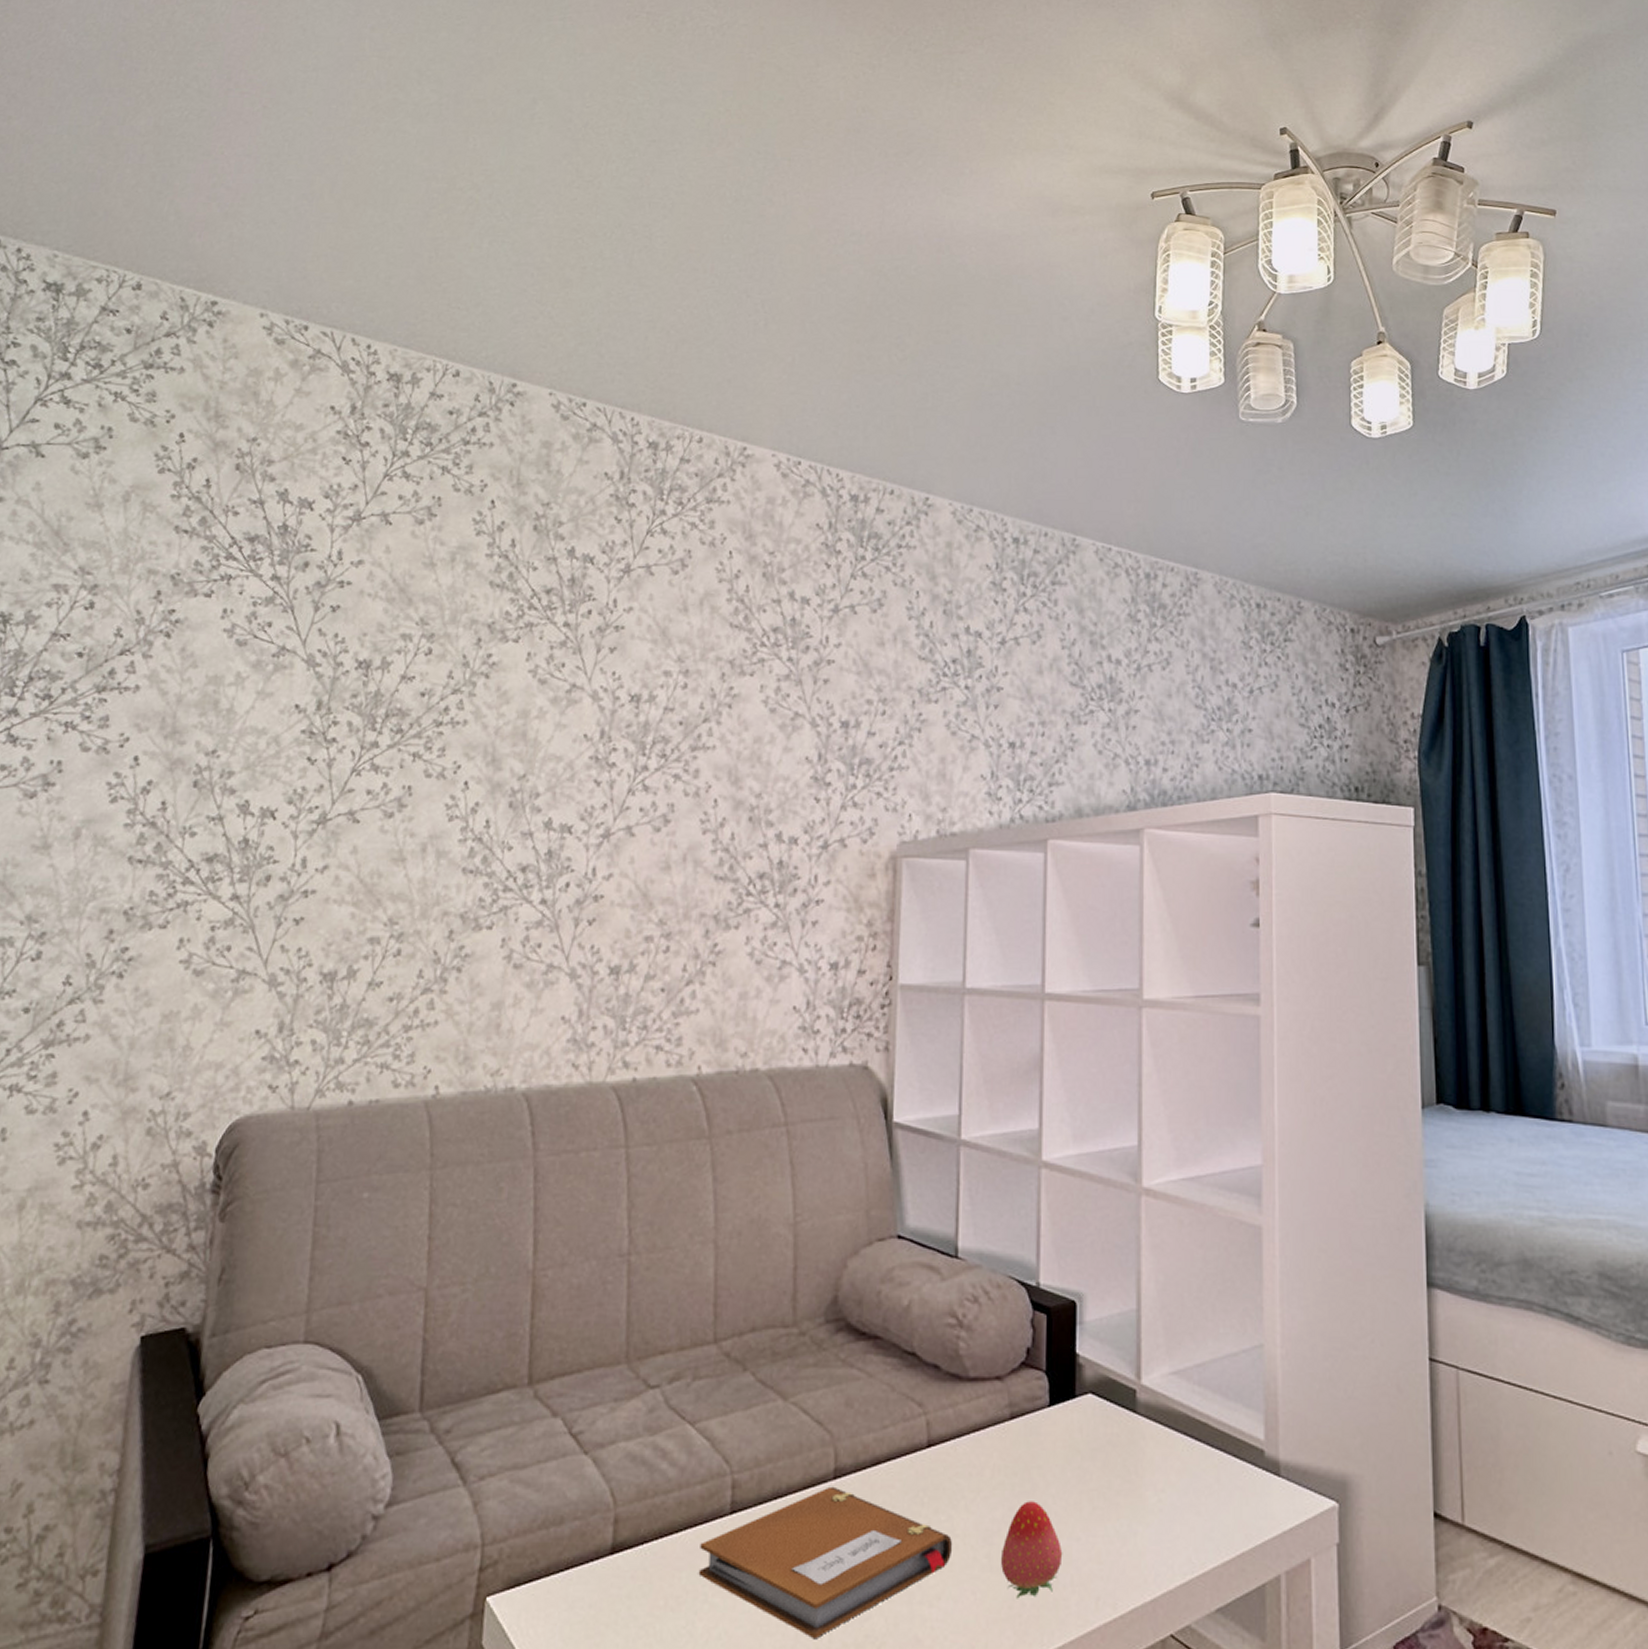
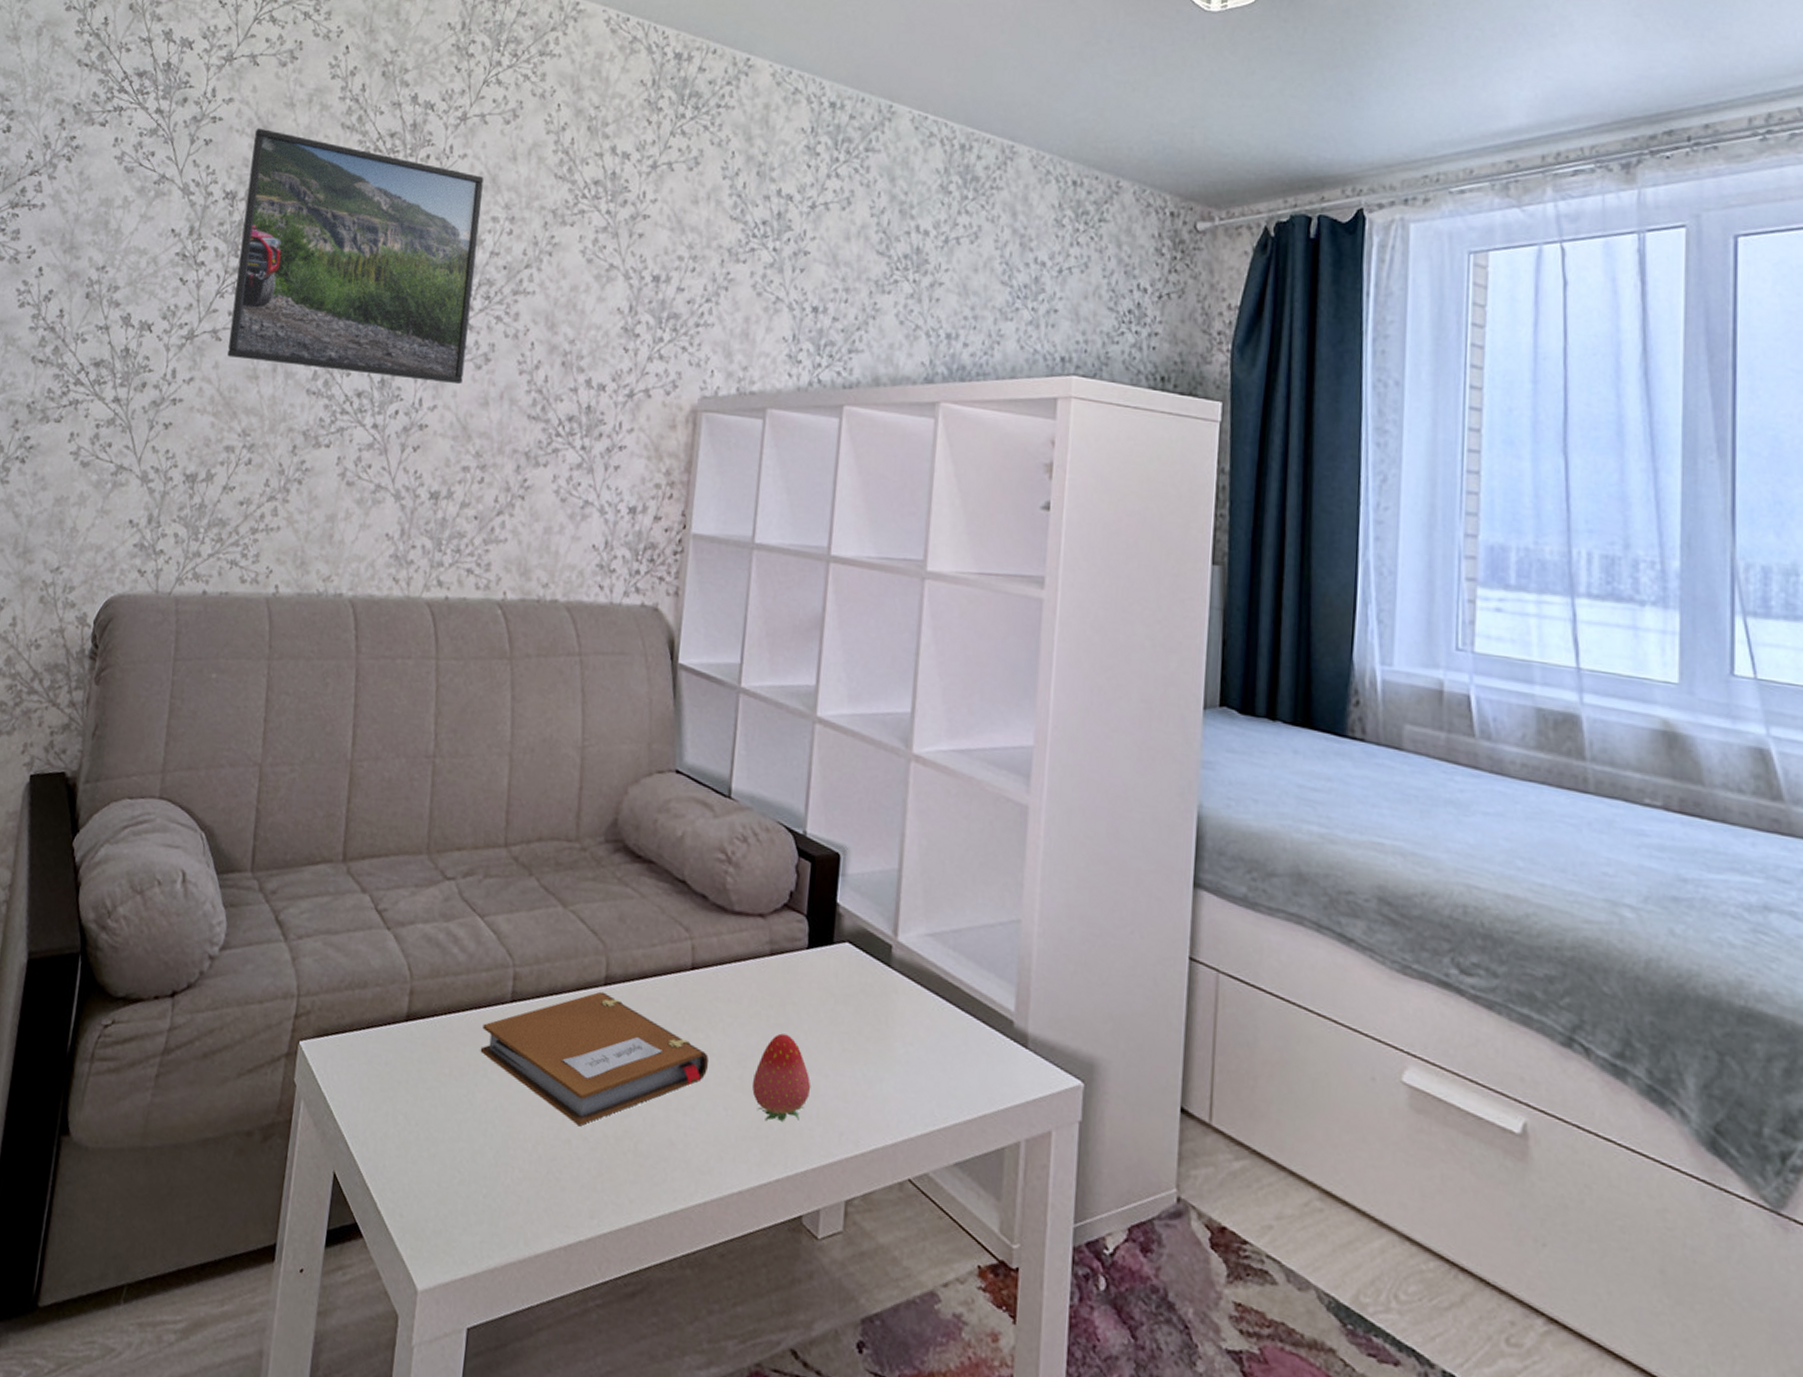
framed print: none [367,590,653,850] -> present [227,128,484,385]

